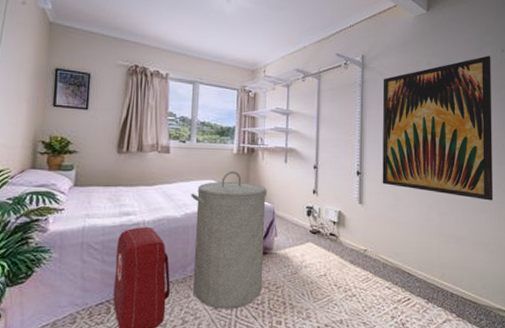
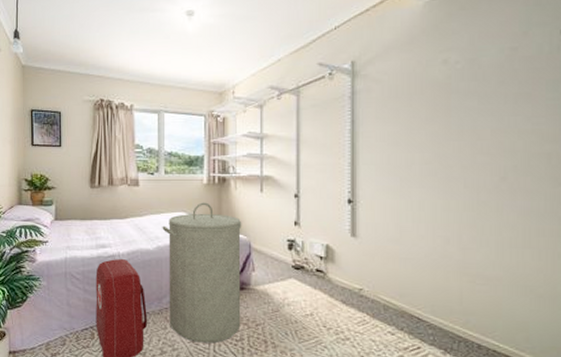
wall art: present [382,56,494,201] -> none [380,41,544,233]

